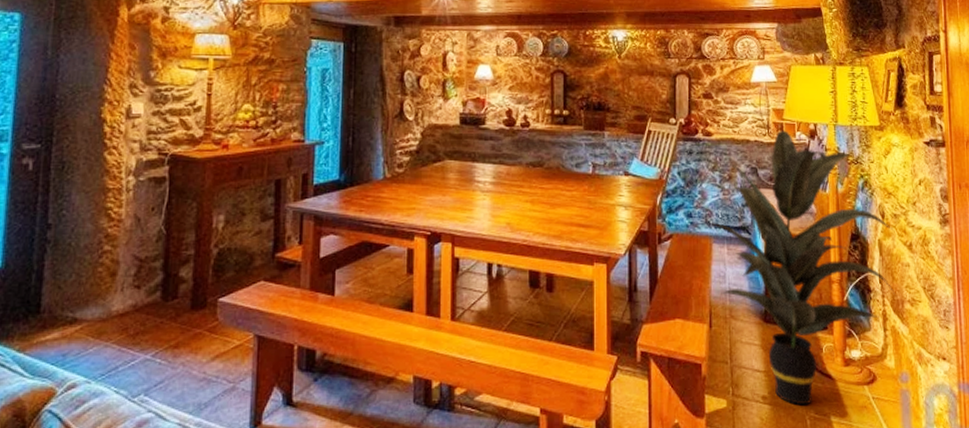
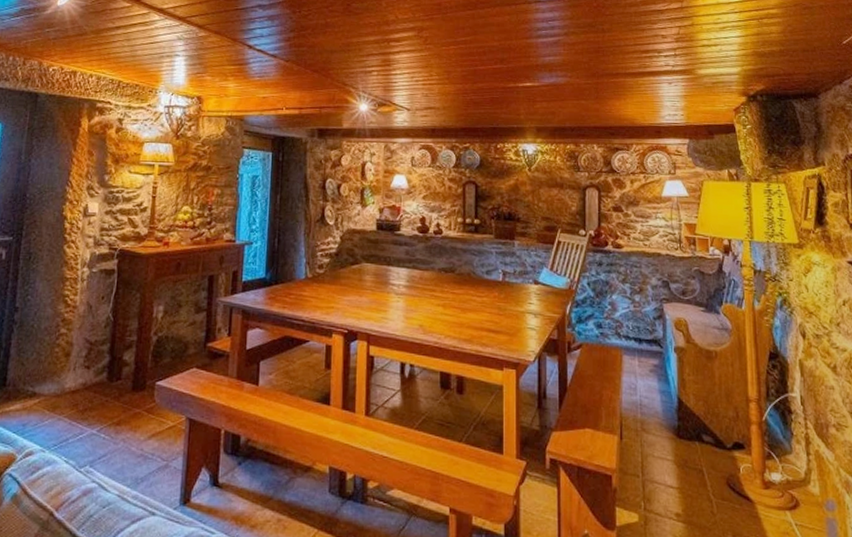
indoor plant: present [712,130,895,406] -> none [622,245,819,527]

